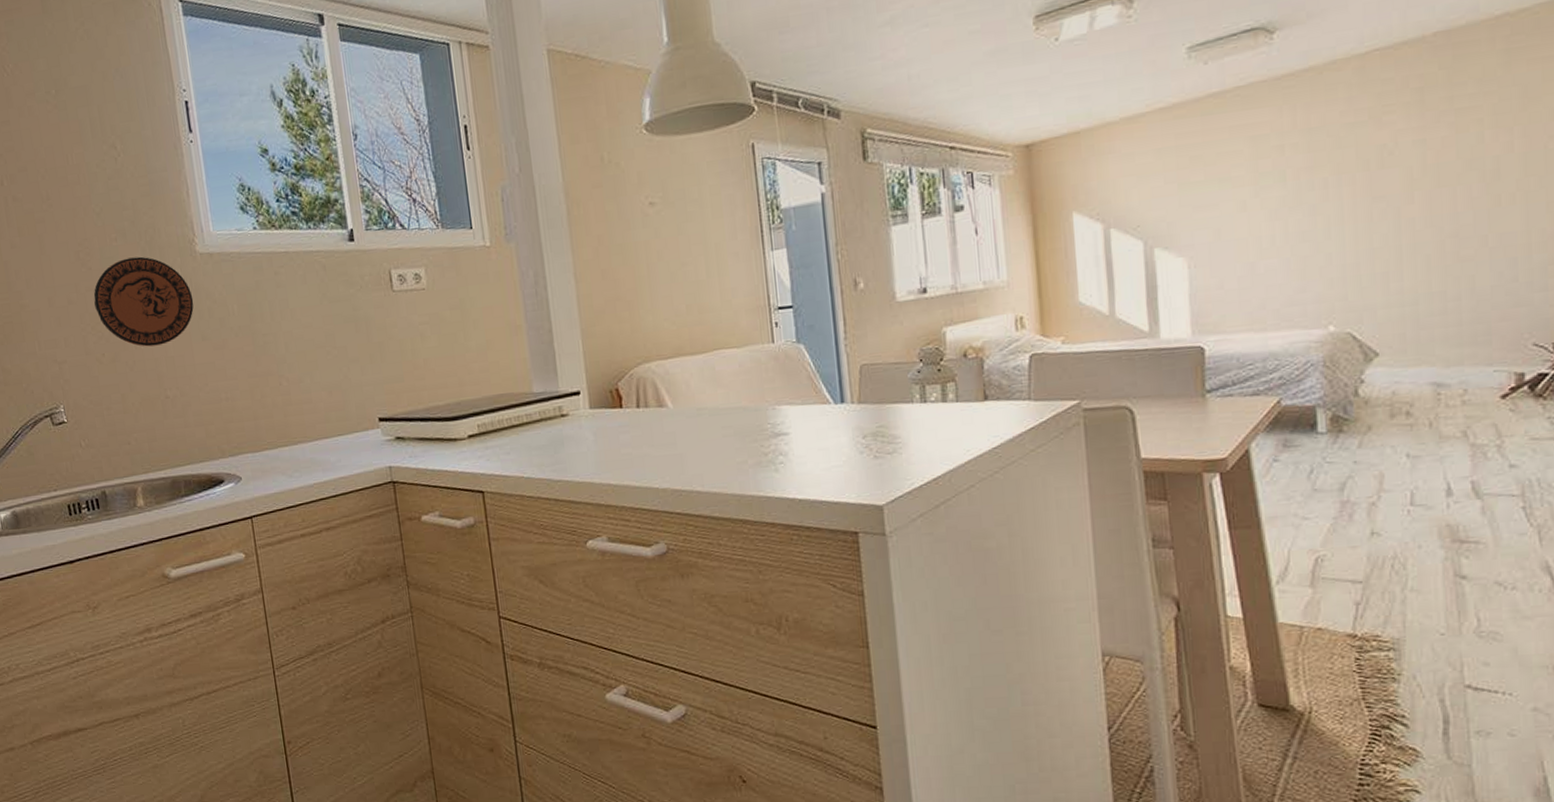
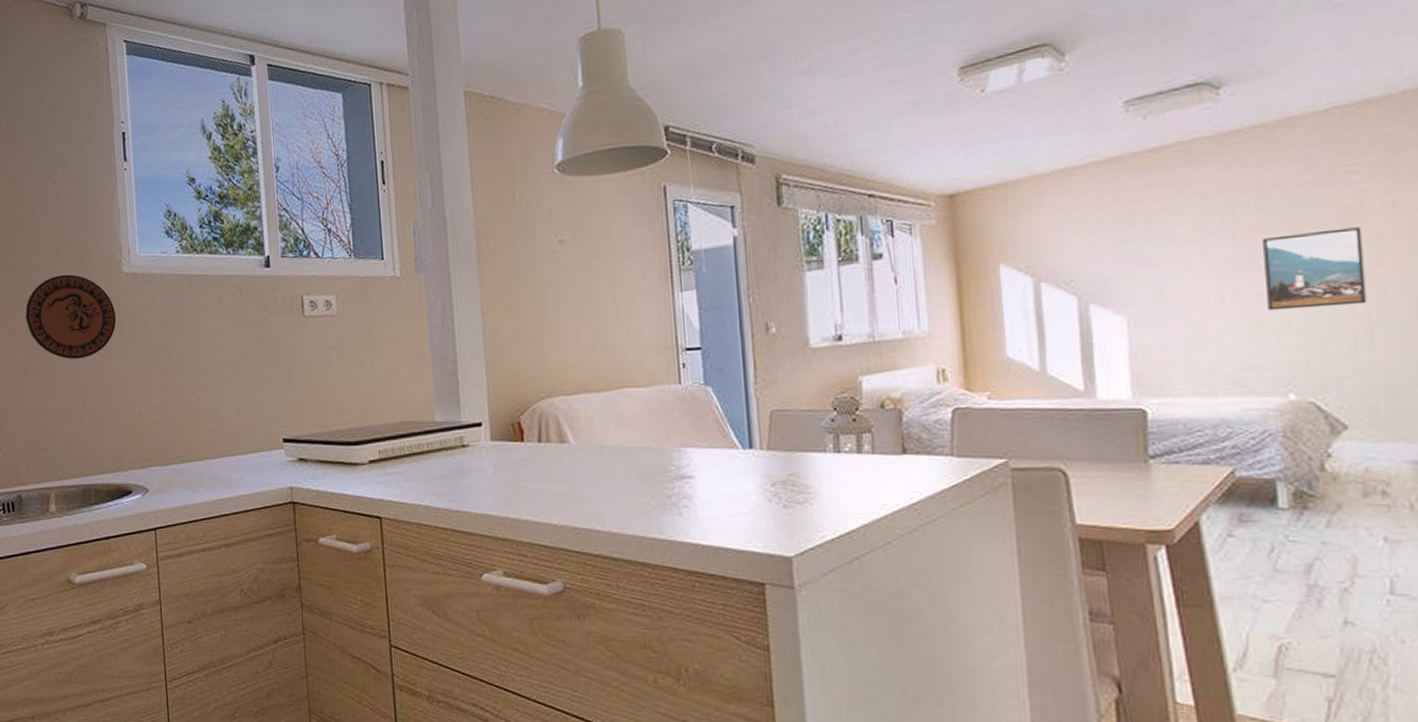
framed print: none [1309,165,1398,248] -> present [1263,227,1367,311]

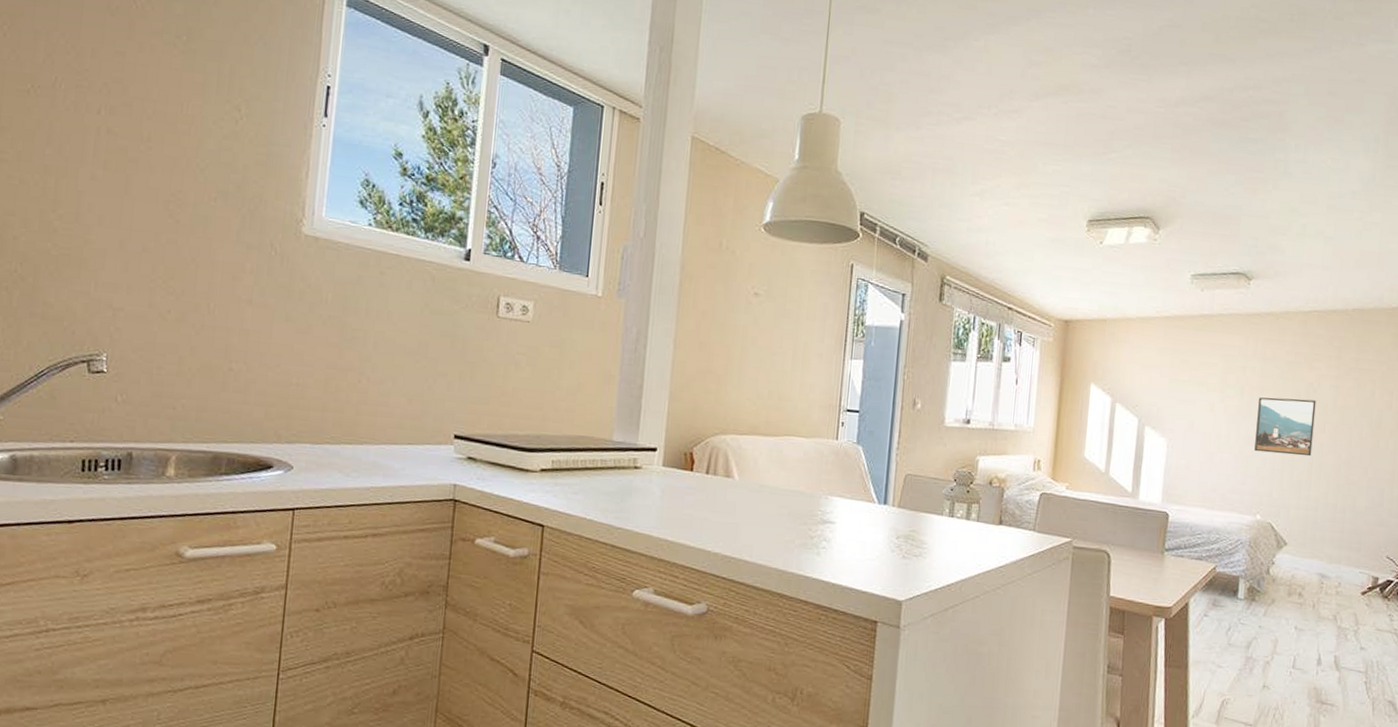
decorative plate: present [25,274,117,360] -> none [172,220,287,316]

